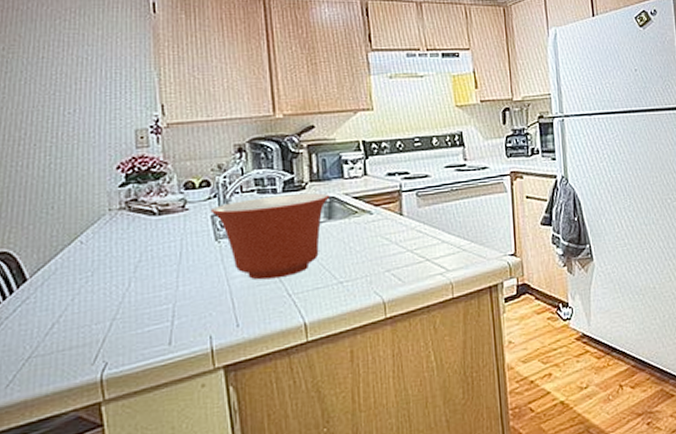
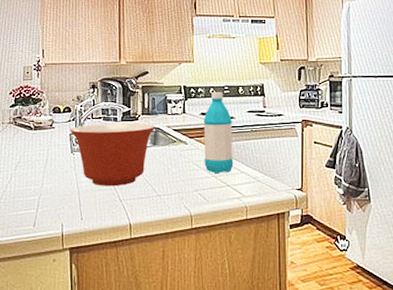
water bottle: none [390,145,433,248] -> present [203,92,234,174]

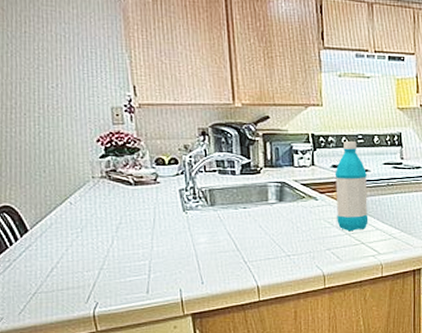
mixing bowl: present [69,123,155,187] -> none [178,177,281,248]

